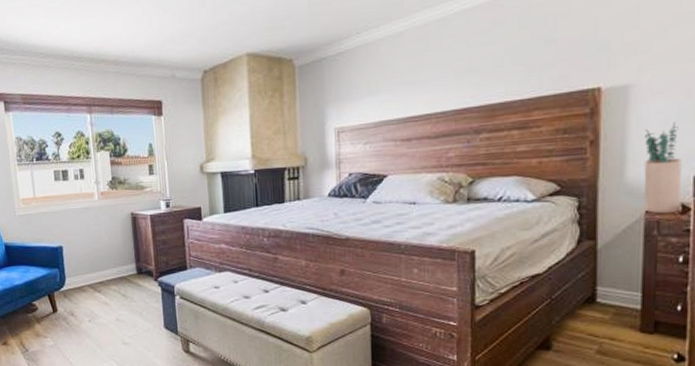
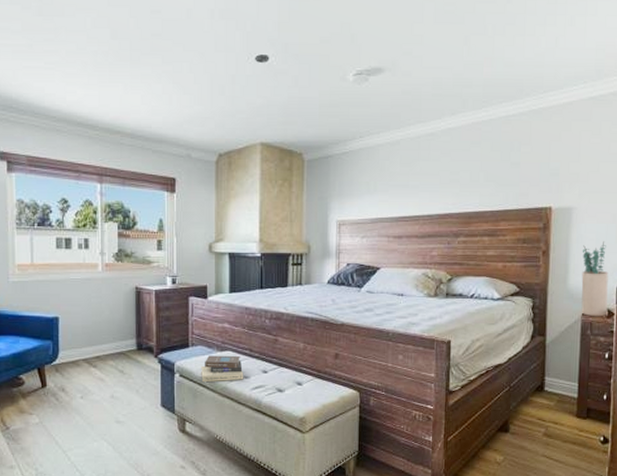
books: none [201,276,245,304] -> present [201,355,244,383]

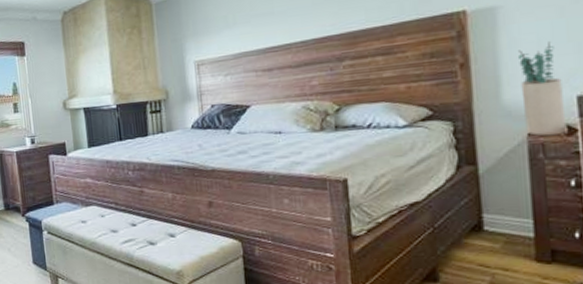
books: present [201,355,244,383] -> none [68,210,112,239]

